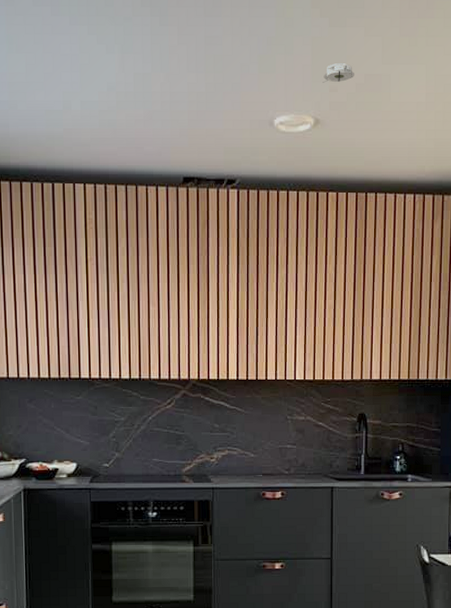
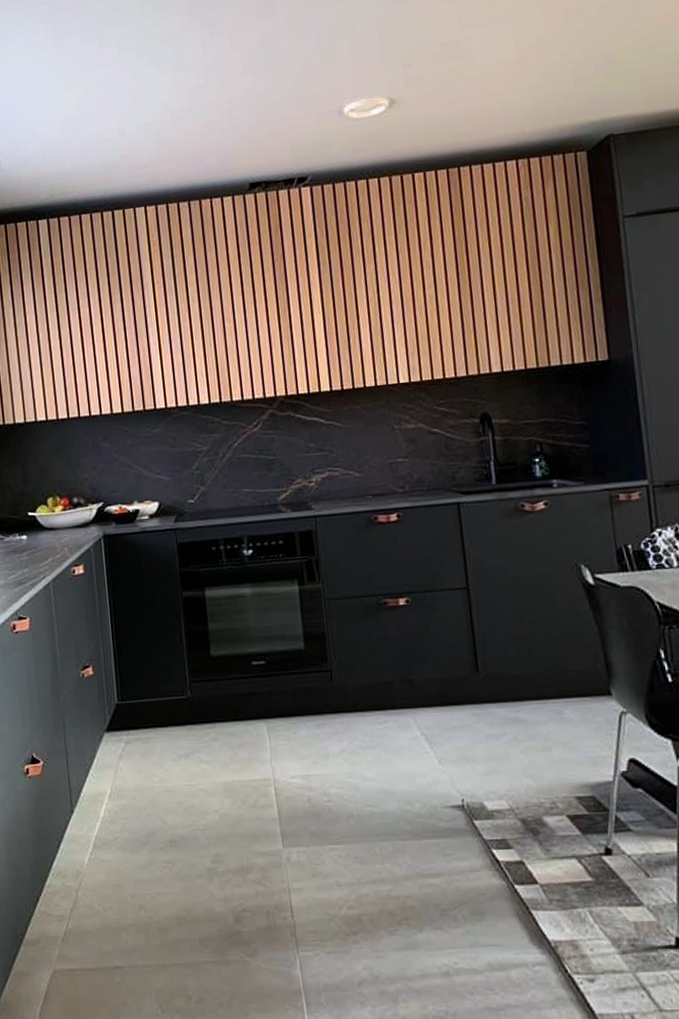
smoke detector: present [322,63,354,83] -> none [393,36,429,61]

